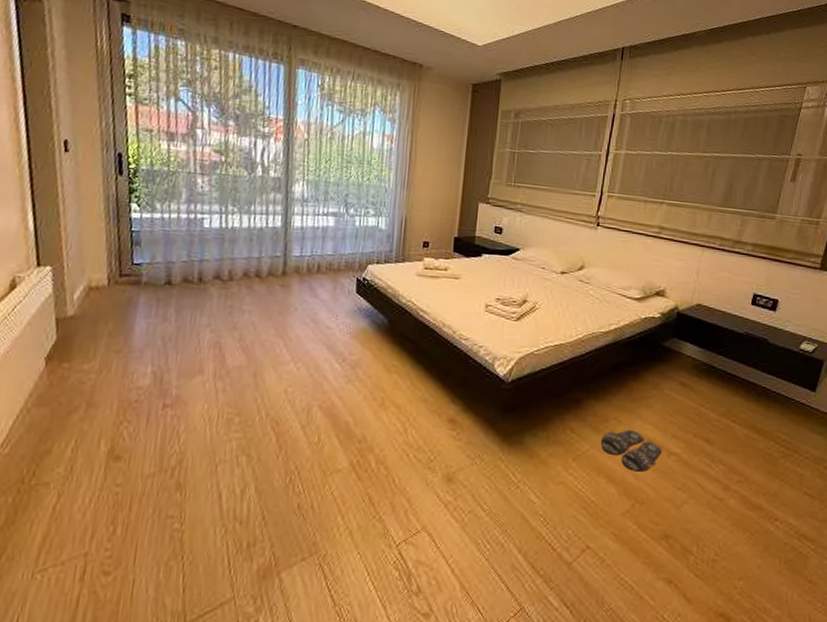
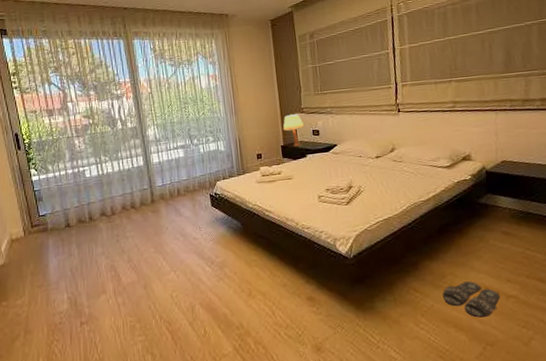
table lamp: none [460,202,487,243] -> present [282,114,305,148]

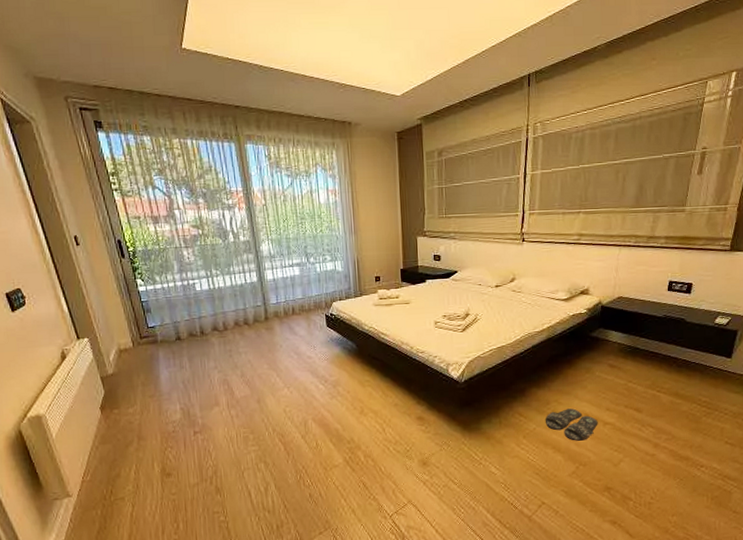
table lamp: present [282,114,305,148] -> none [403,237,426,272]

